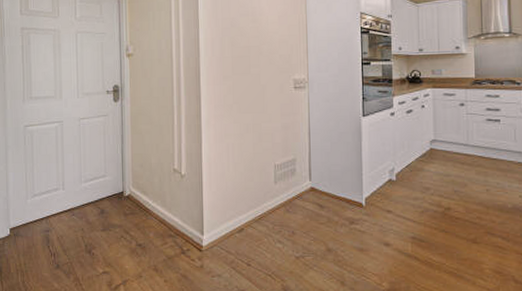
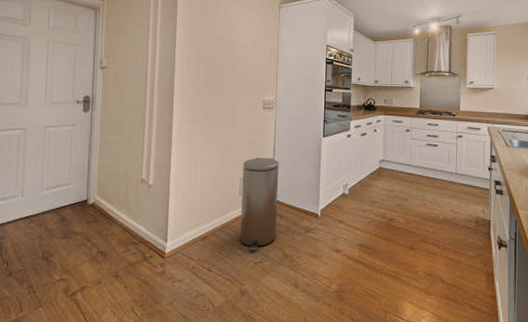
pedal bin: none [277,142,318,244] -> present [239,158,279,251]

